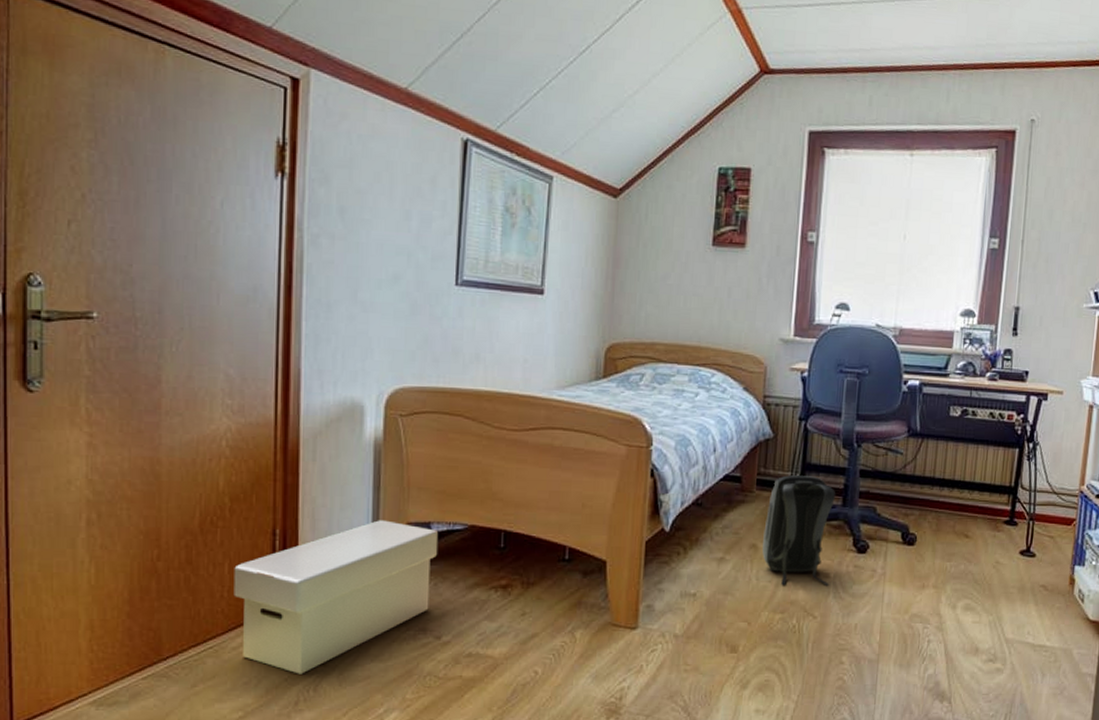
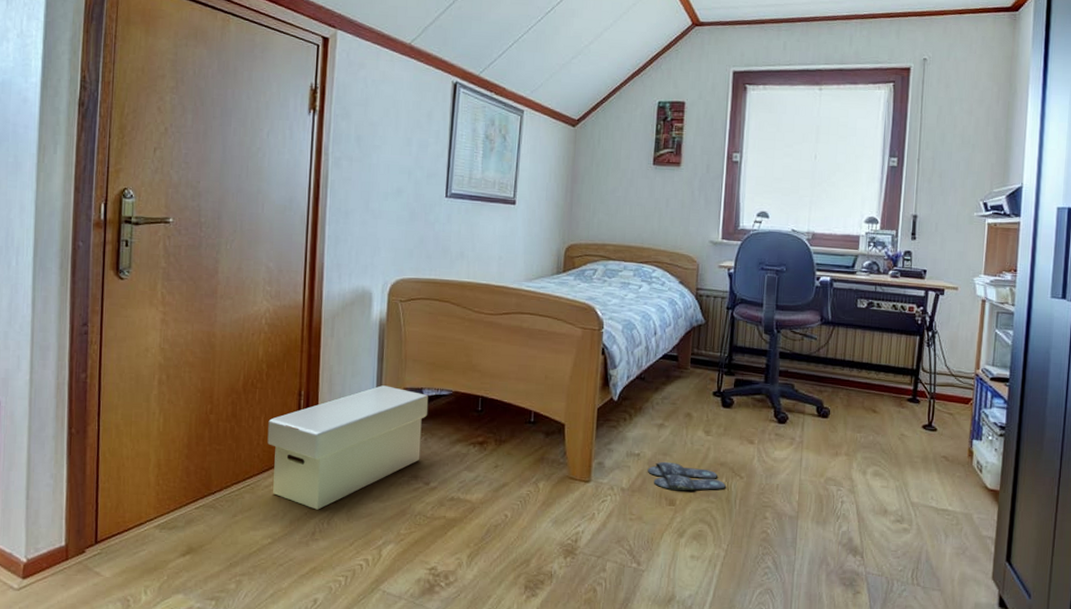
slippers: none [705,601,796,636] -> present [647,461,726,491]
backpack: present [762,475,836,585] -> none [696,355,759,450]

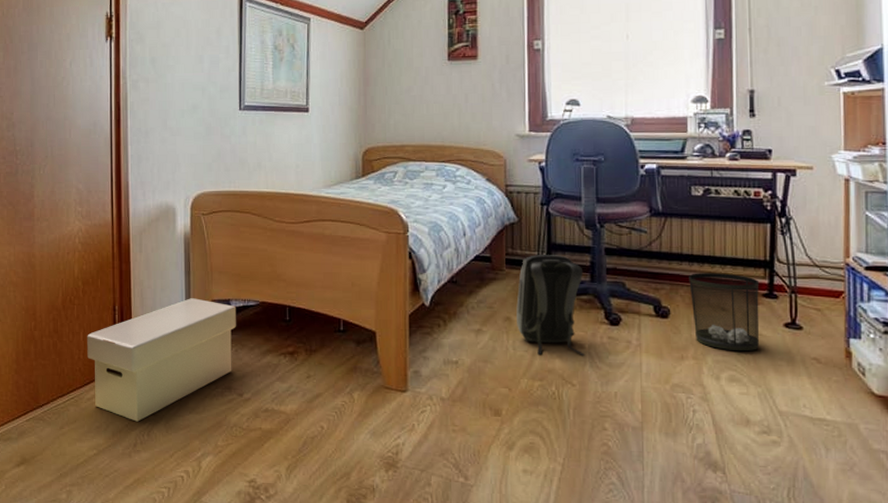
slippers: present [647,461,726,491] -> none [467,369,556,401]
backpack: none [696,355,759,450] -> present [516,255,586,356]
waste bin: none [848,378,905,450] -> present [689,273,760,352]

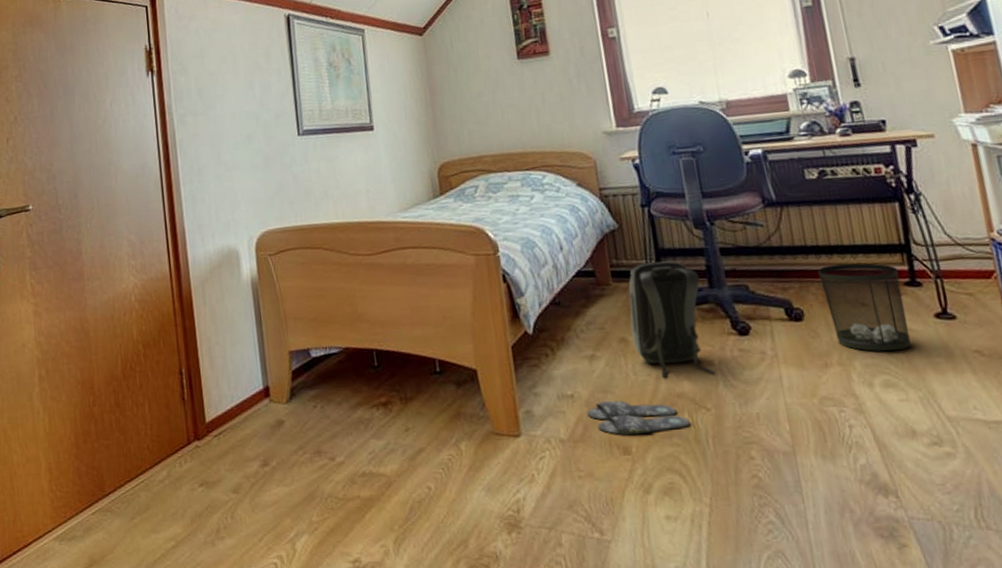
storage box: present [87,298,237,422] -> none [153,351,320,503]
slippers: none [467,369,556,401] -> present [587,400,691,436]

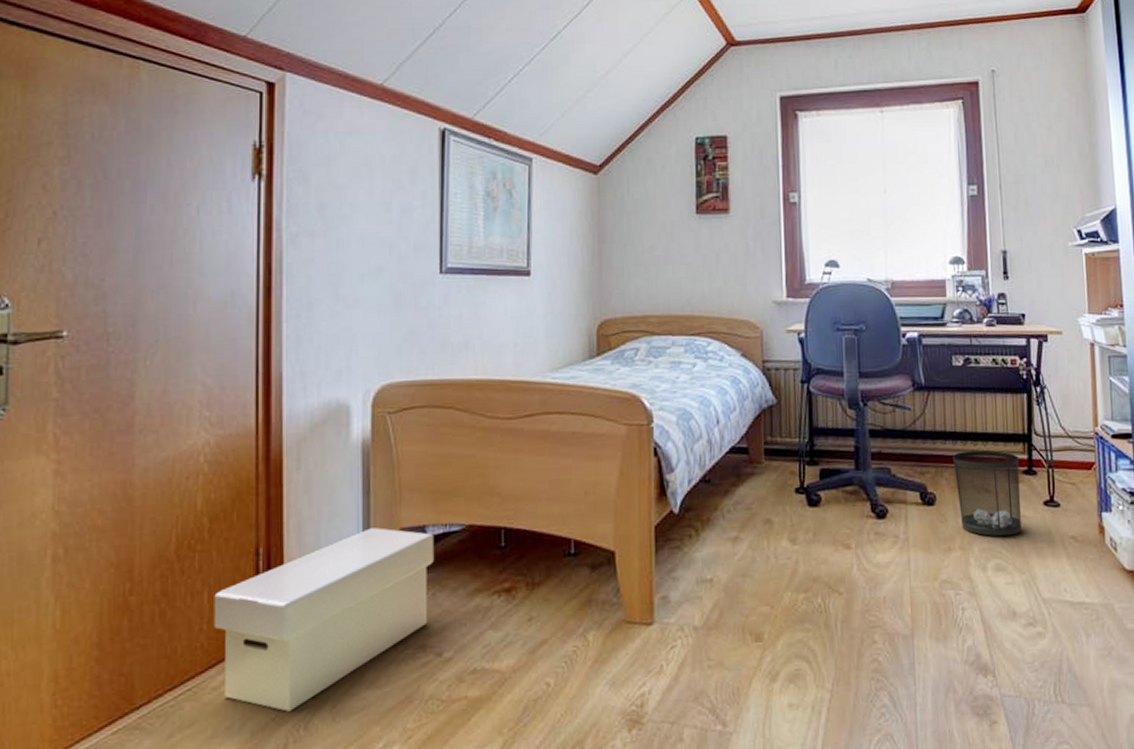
storage box: none [153,351,320,503] -> present [214,527,435,712]
slippers: present [587,400,691,436] -> none [724,584,822,622]
backpack: present [628,261,717,378] -> none [777,440,852,561]

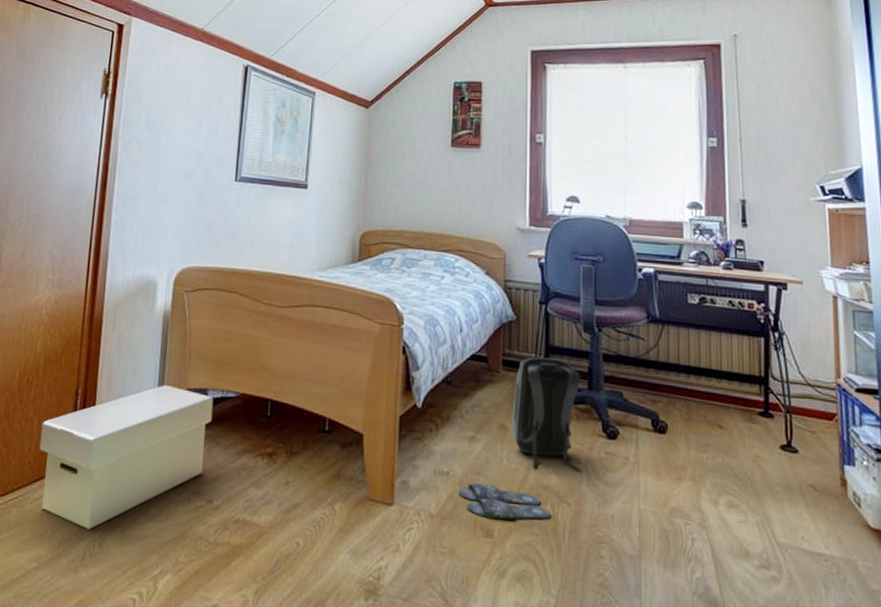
slippers: none [724,584,822,622] -> present [458,482,551,520]
backpack: none [777,440,852,561] -> present [512,357,582,472]
waste bin: present [953,450,1022,537] -> none [686,386,756,475]

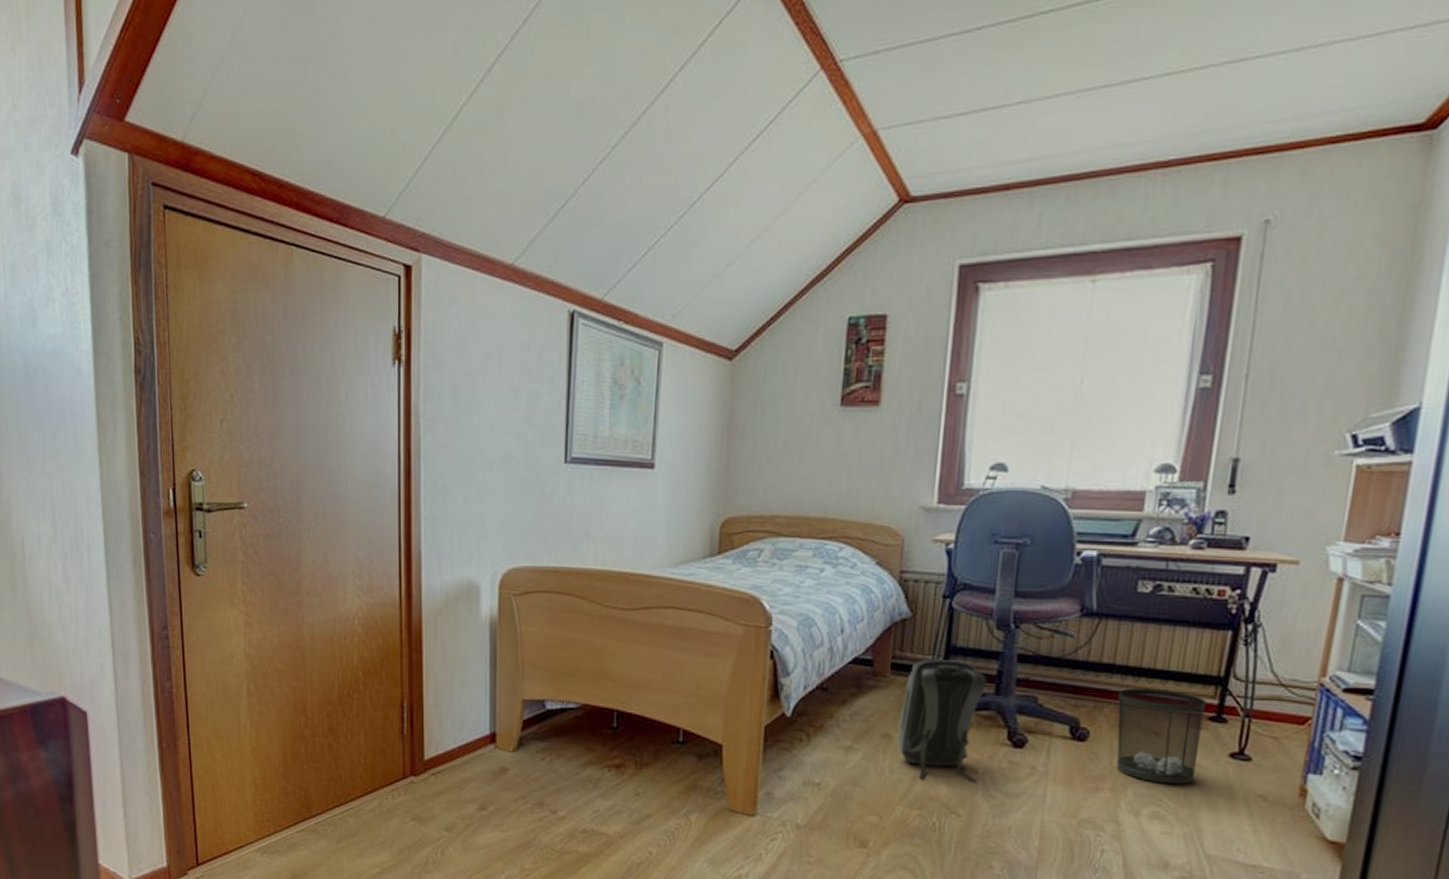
storage box: present [39,385,214,530] -> none [369,696,553,838]
slippers: present [458,482,551,520] -> none [830,793,937,831]
waste bin: none [686,386,756,475] -> present [1116,688,1206,785]

